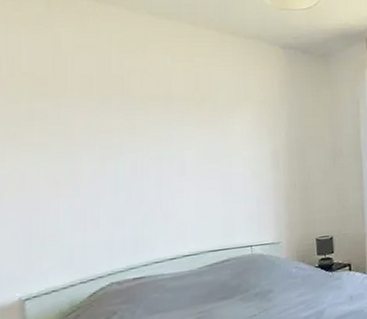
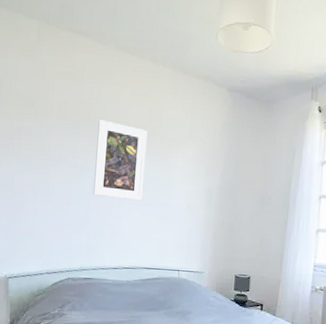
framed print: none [134,92,198,178] -> present [92,120,148,201]

